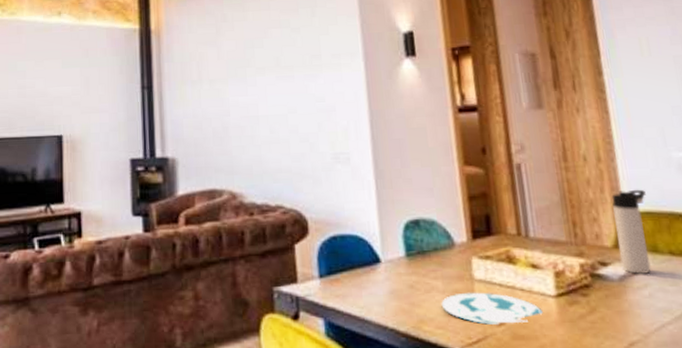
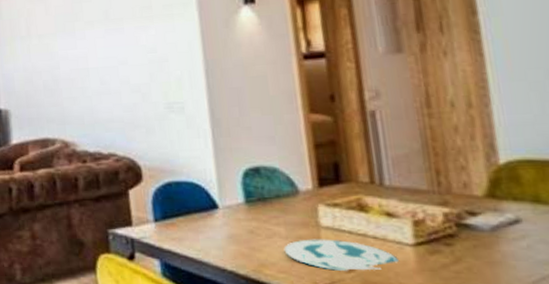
thermos bottle: present [611,189,651,274] -> none [484,136,531,225]

